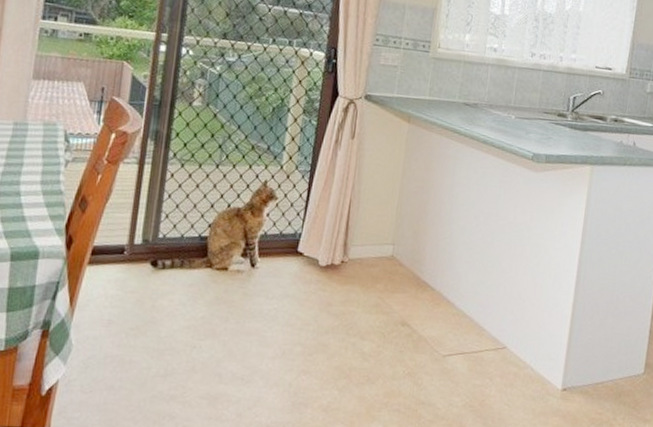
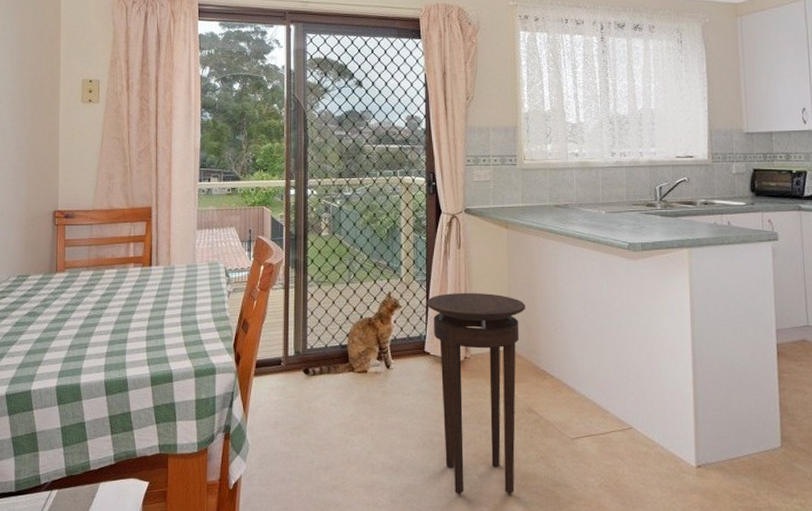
stool: none [304,188,417,411] -> present [426,292,526,495]

